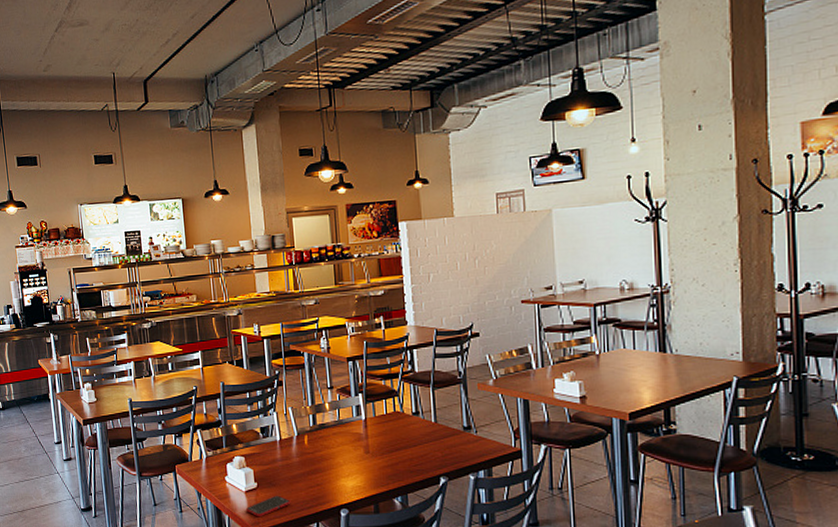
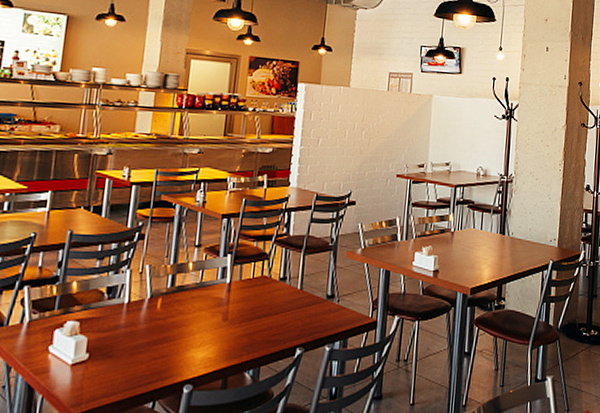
cell phone: present [246,495,291,517] -> none [68,369,127,397]

